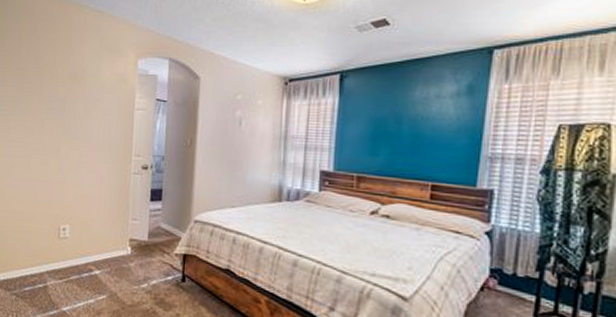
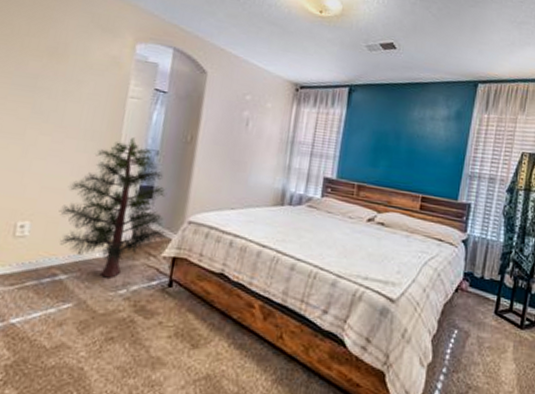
pine tree: none [89,146,175,274] -> present [58,138,166,279]

